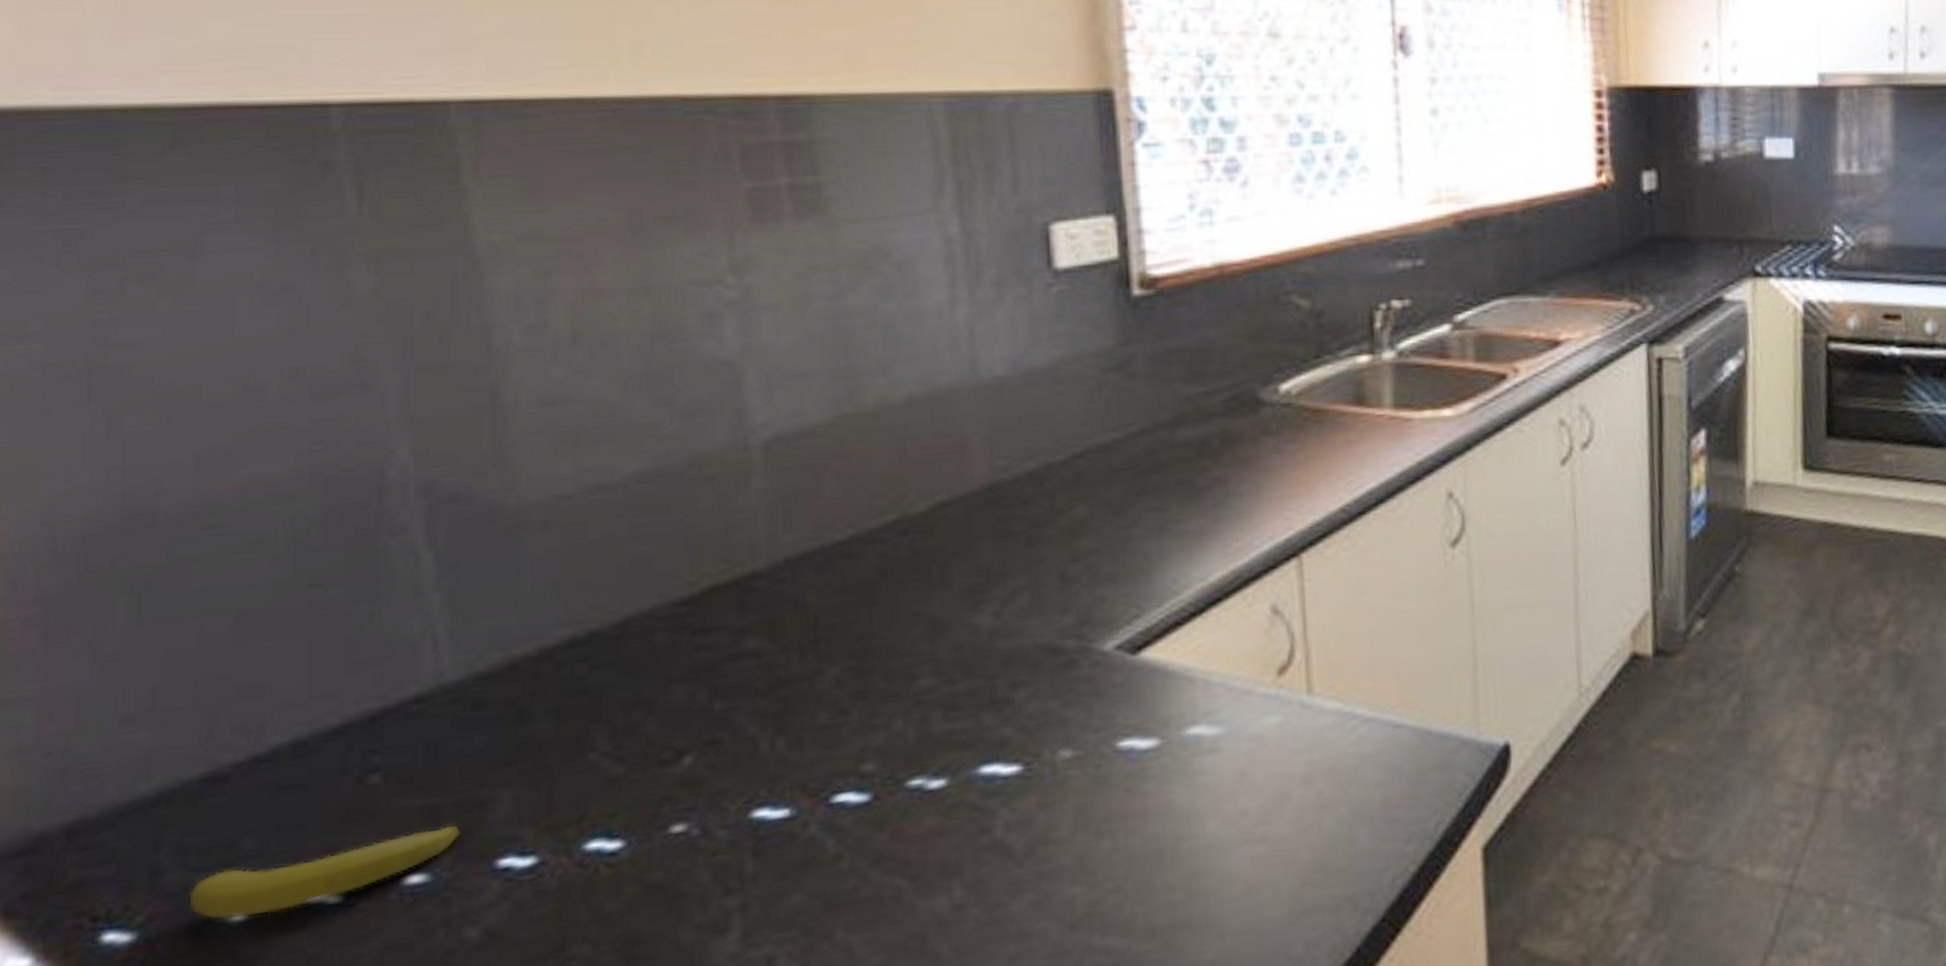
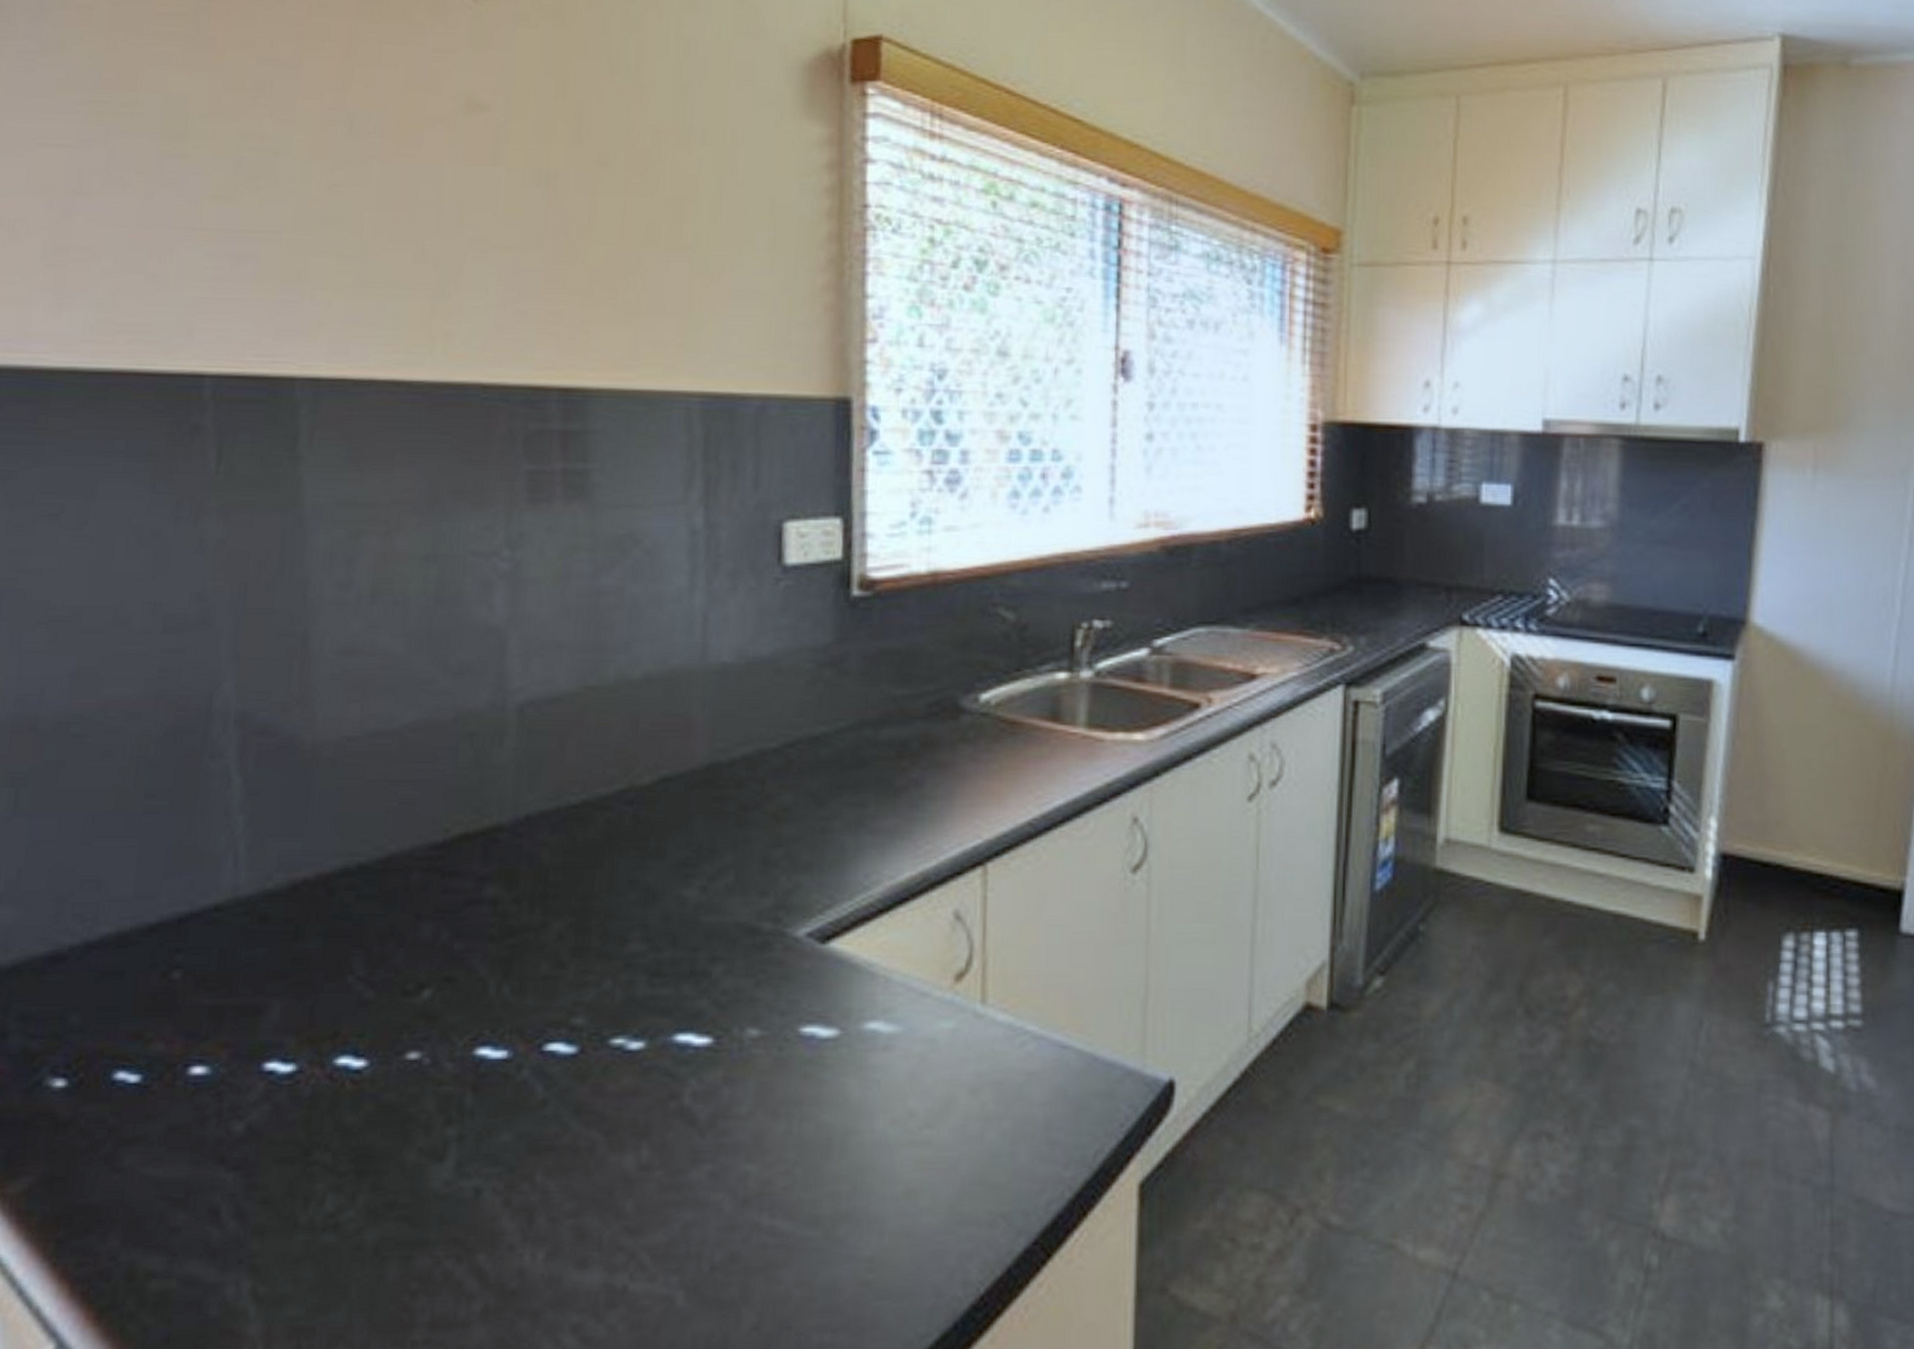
banana: present [188,825,461,920] -> none [25,1026,239,1084]

